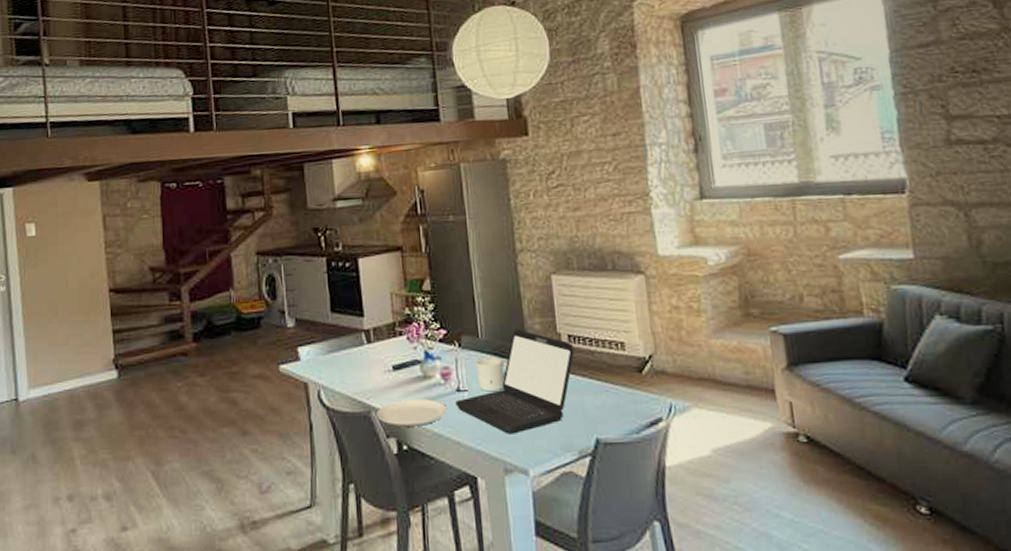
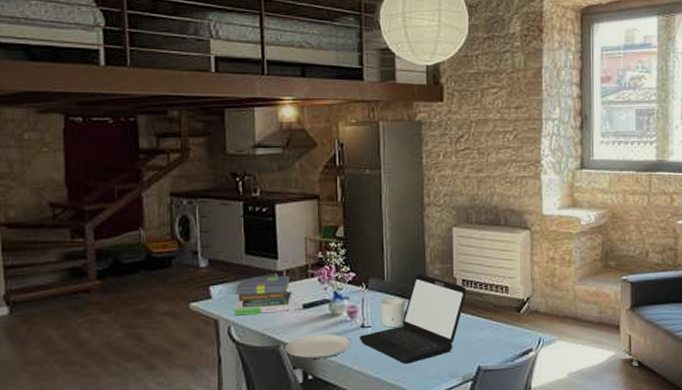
books: none [321,334,380,379] -> present [232,275,292,316]

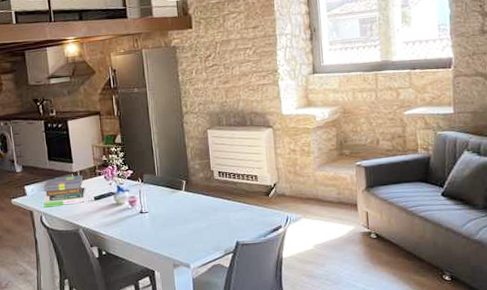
plate: present [285,334,351,359] -> none [83,219,133,239]
laptop: present [359,273,467,364] -> none [139,168,223,241]
mug: present [380,298,408,328] -> none [153,189,176,213]

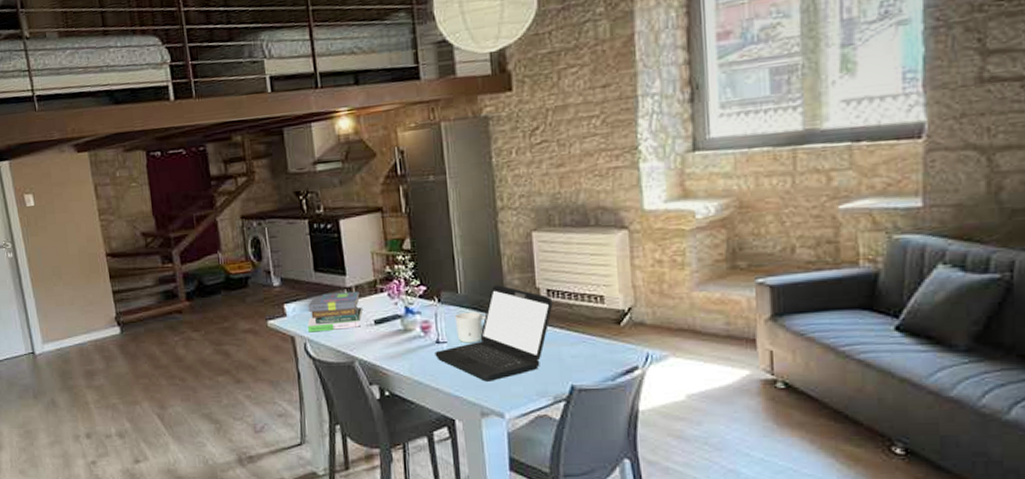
laptop: none [139,168,223,241] -> present [435,284,553,382]
mug: none [153,189,176,213] -> present [454,311,486,344]

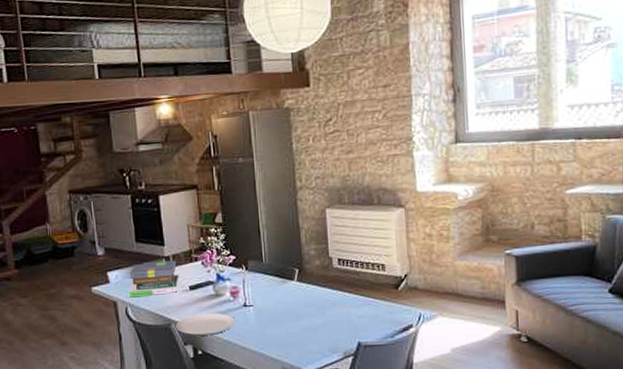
plate: none [359,350,427,375] -> present [175,313,235,336]
laptop: present [435,284,553,382] -> none [242,254,343,340]
mug: present [454,311,486,344] -> none [259,278,287,307]

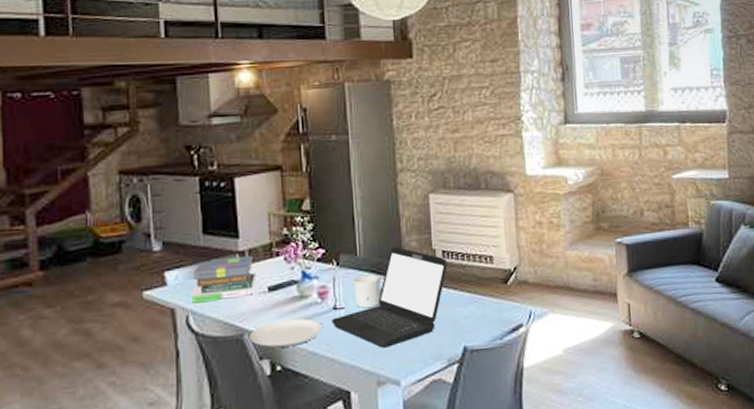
laptop: none [242,254,343,340] -> present [331,246,448,348]
mug: none [259,278,287,307] -> present [353,274,384,309]

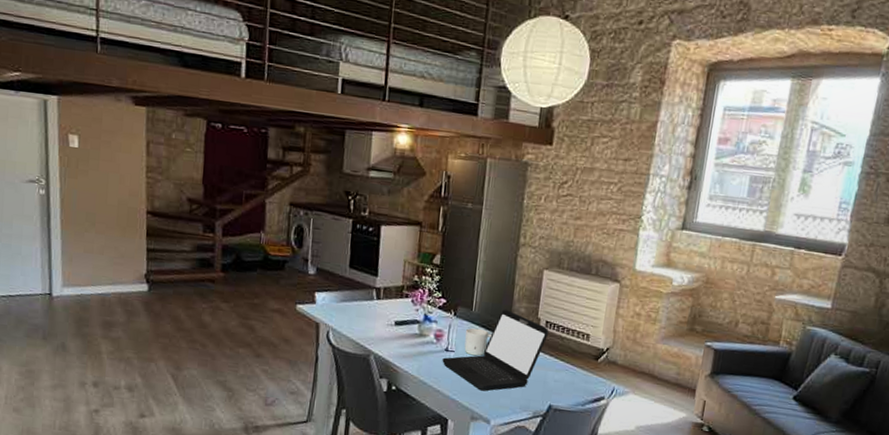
books: present [190,255,255,303] -> none [332,290,387,326]
plate: present [249,318,323,348] -> none [374,350,434,373]

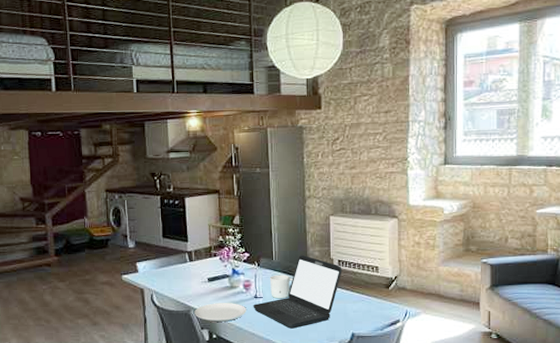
plate: none [374,350,434,373] -> present [194,303,246,322]

